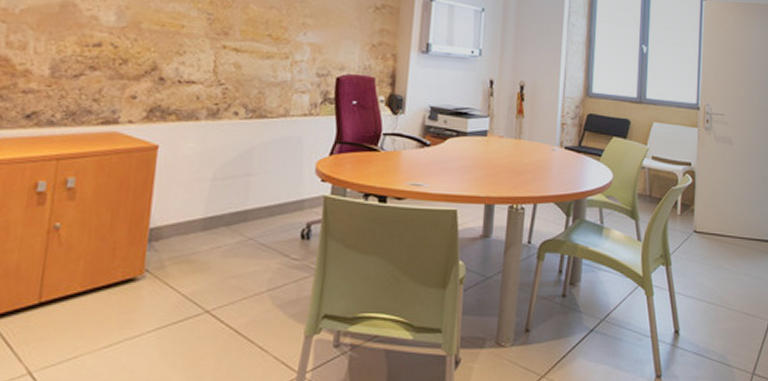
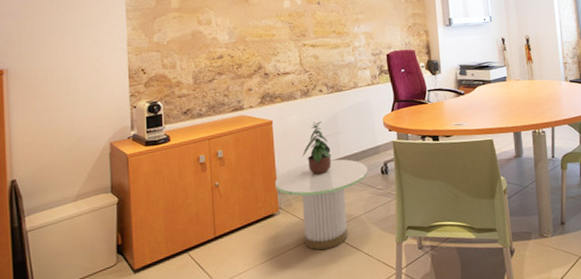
side table: none [144,210,283,337] -> present [274,159,368,250]
potted plant: none [192,155,236,231] -> present [302,121,332,175]

